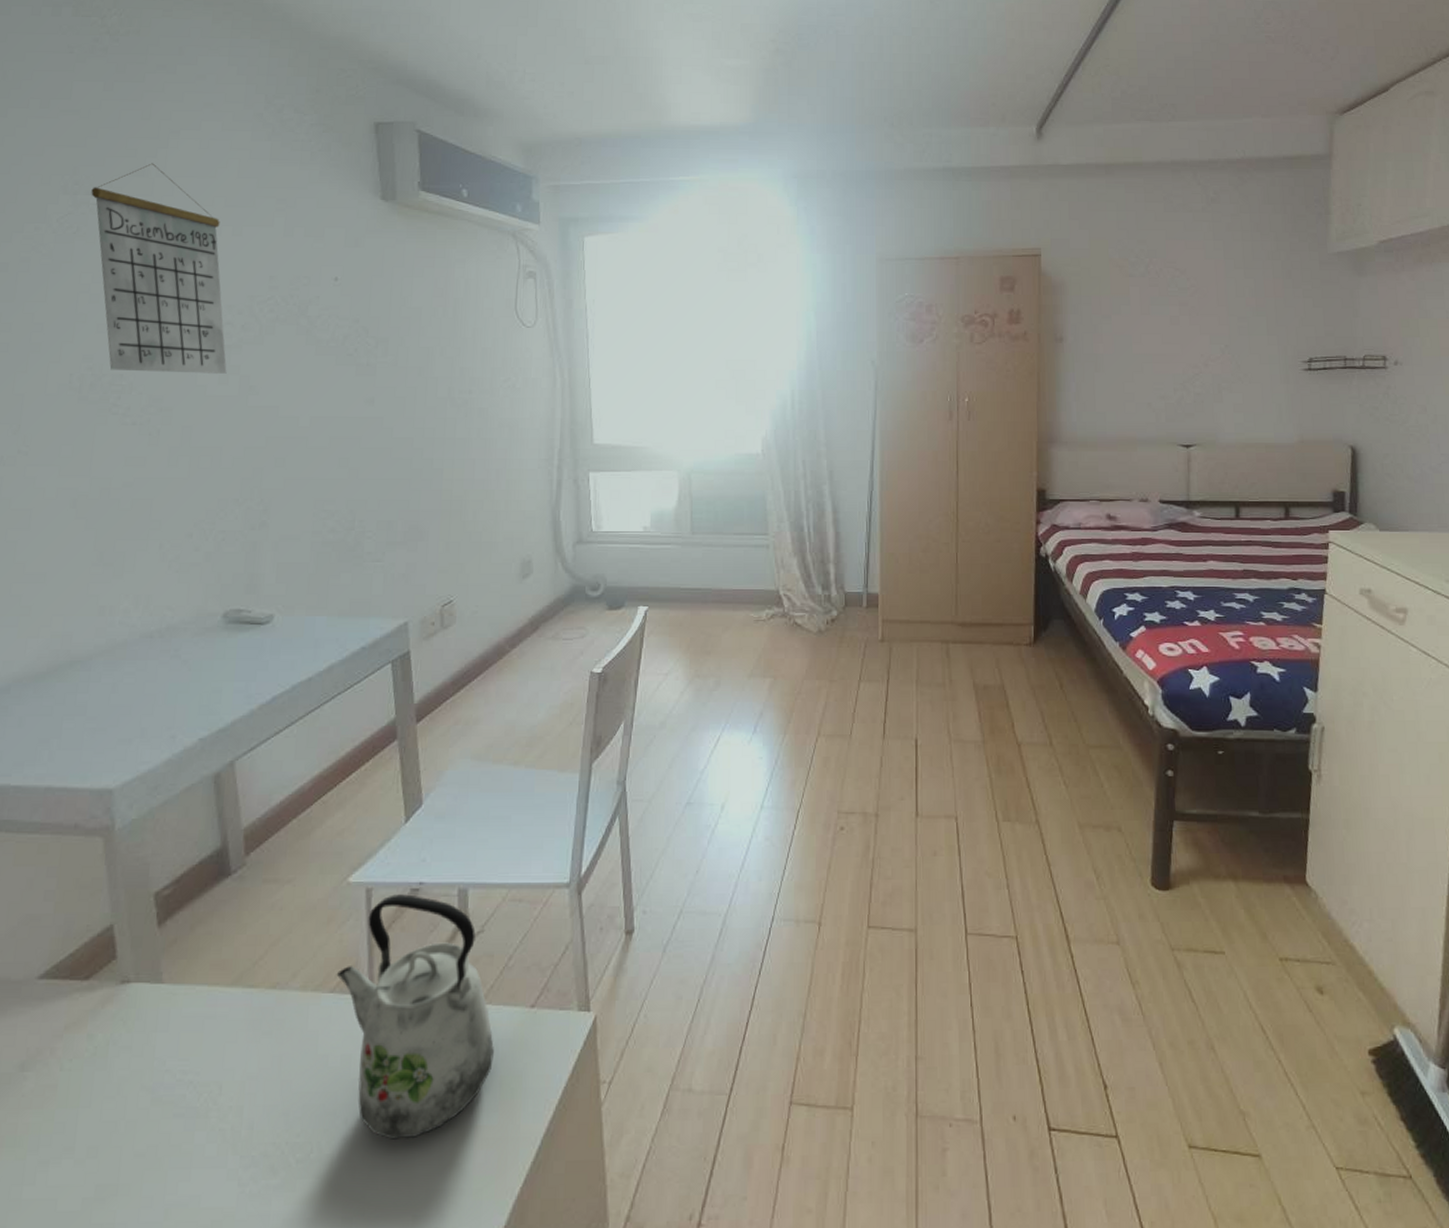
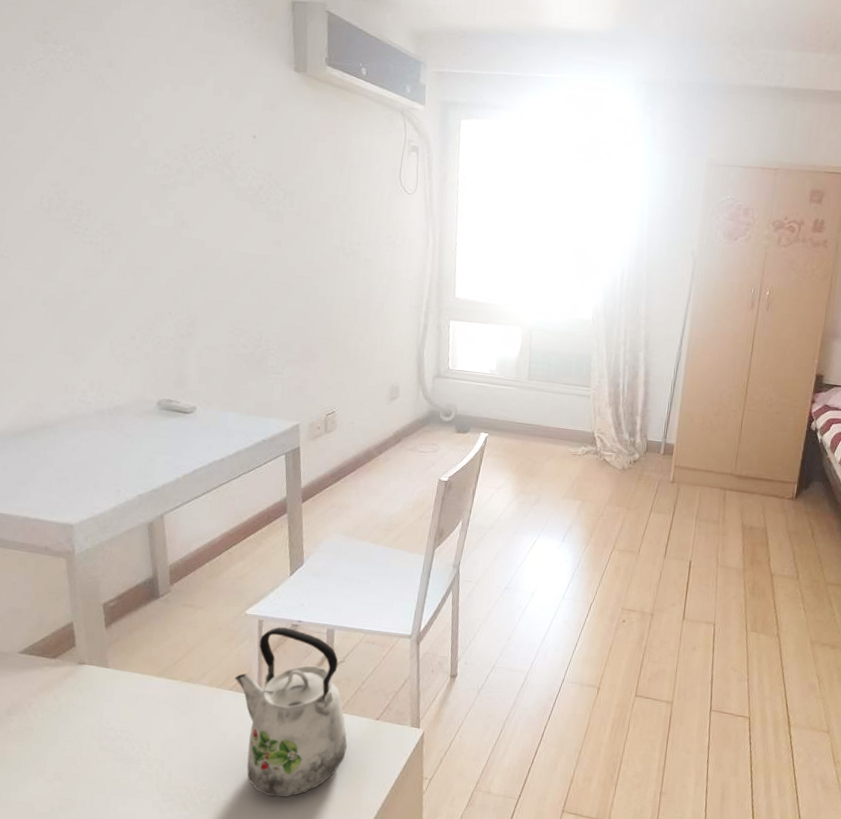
calendar: present [91,163,227,374] -> none [58,20,165,208]

